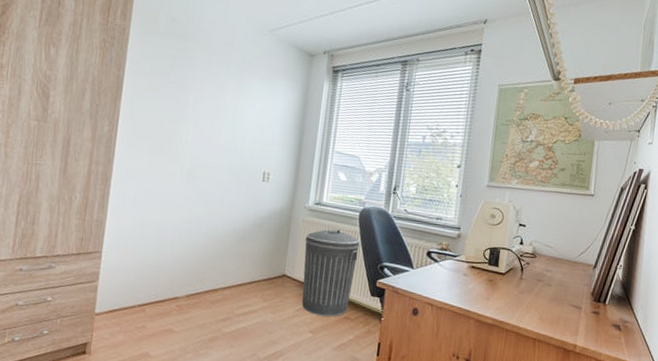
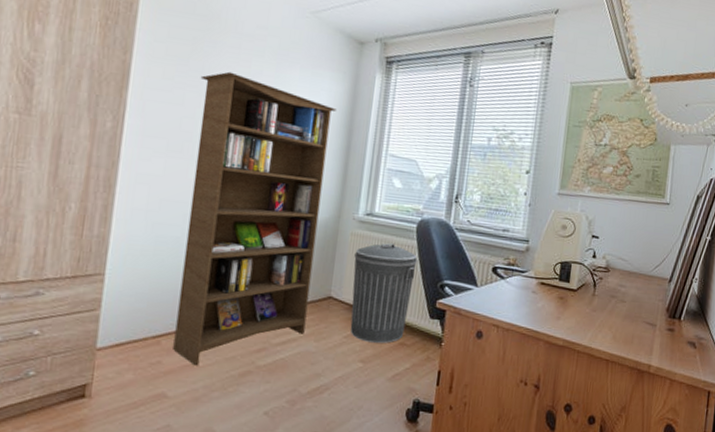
bookcase: none [155,82,291,331] -> present [173,71,337,366]

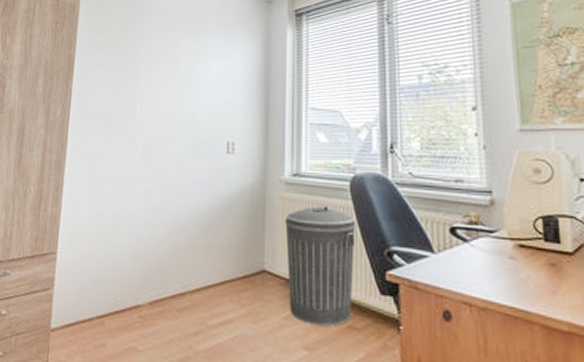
bookcase: present [173,71,337,366] -> none [115,50,252,350]

